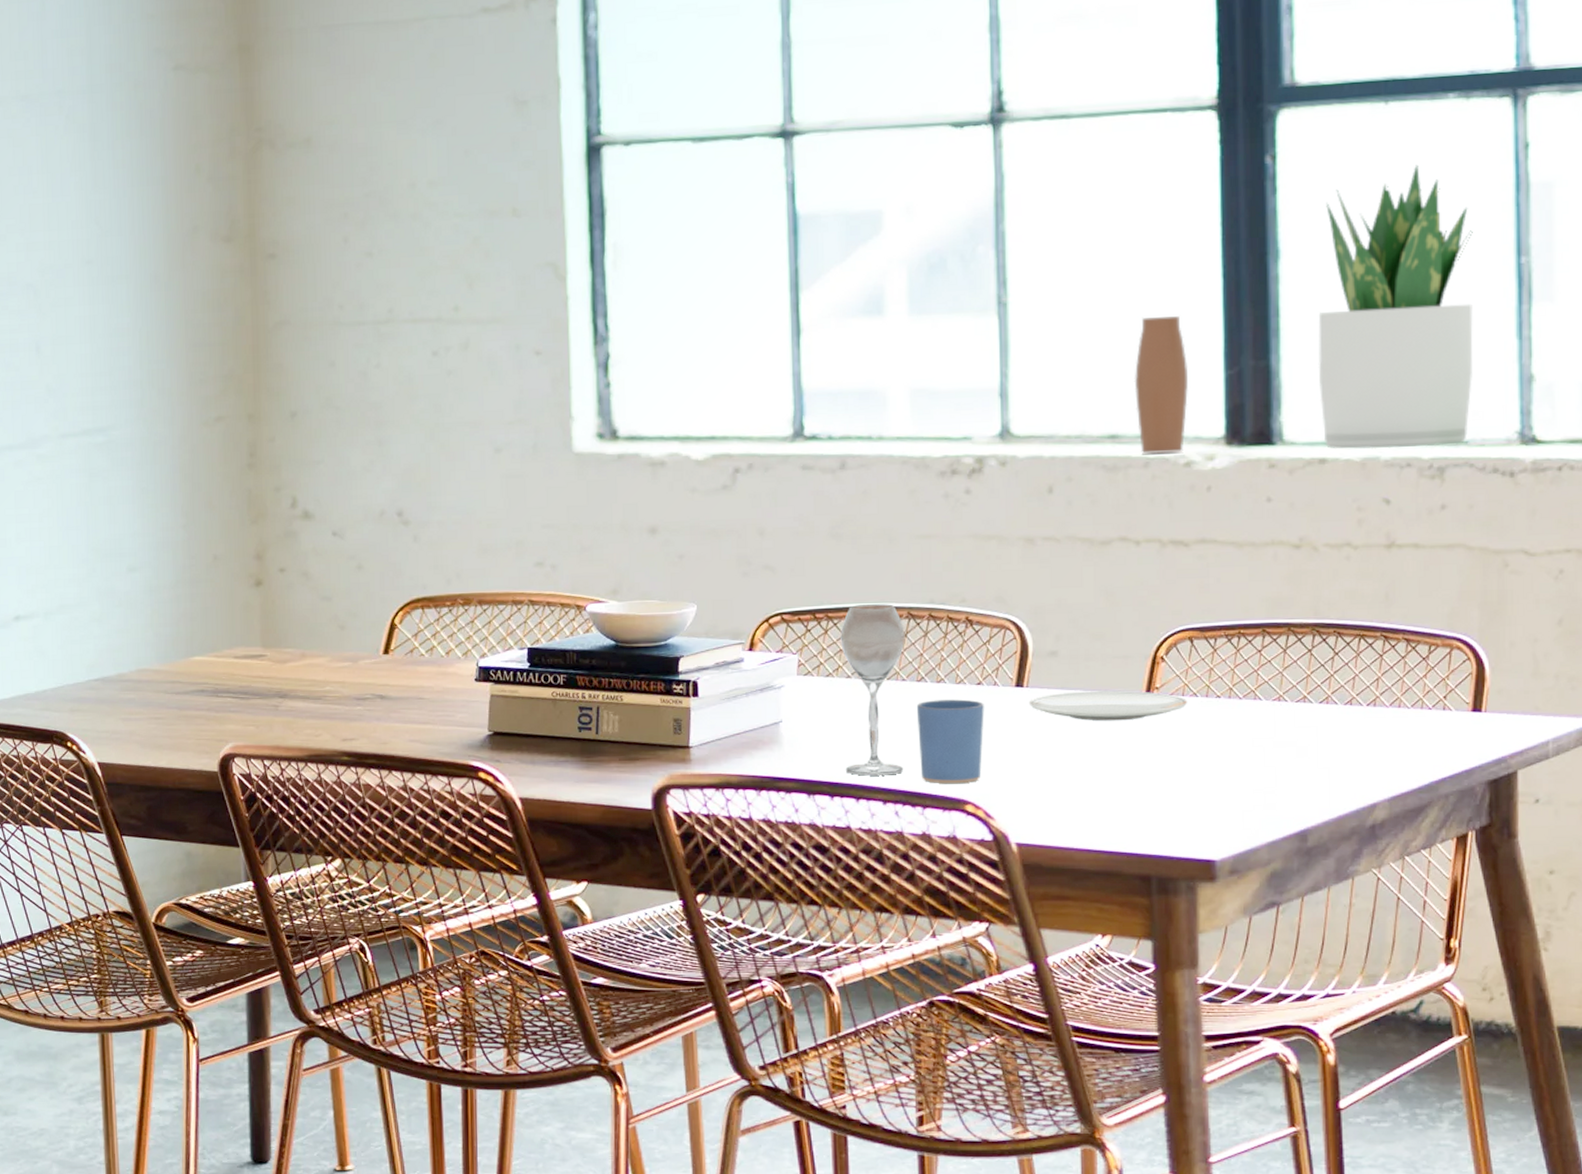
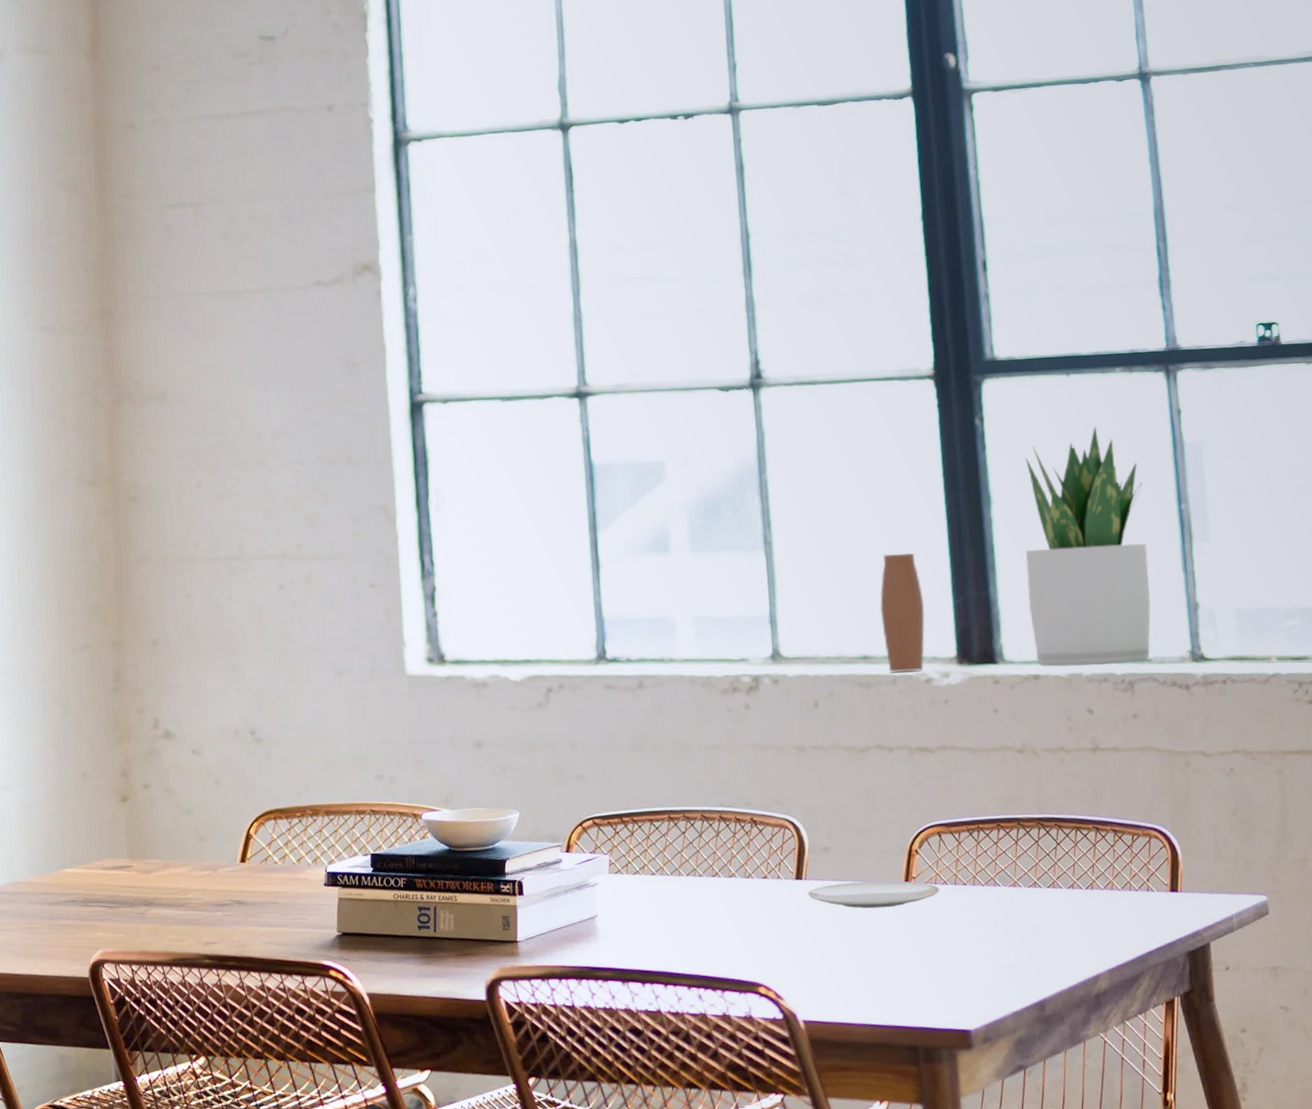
wineglass: present [840,604,905,776] -> none [644,808,704,964]
mug: present [916,699,984,784] -> none [712,892,771,969]

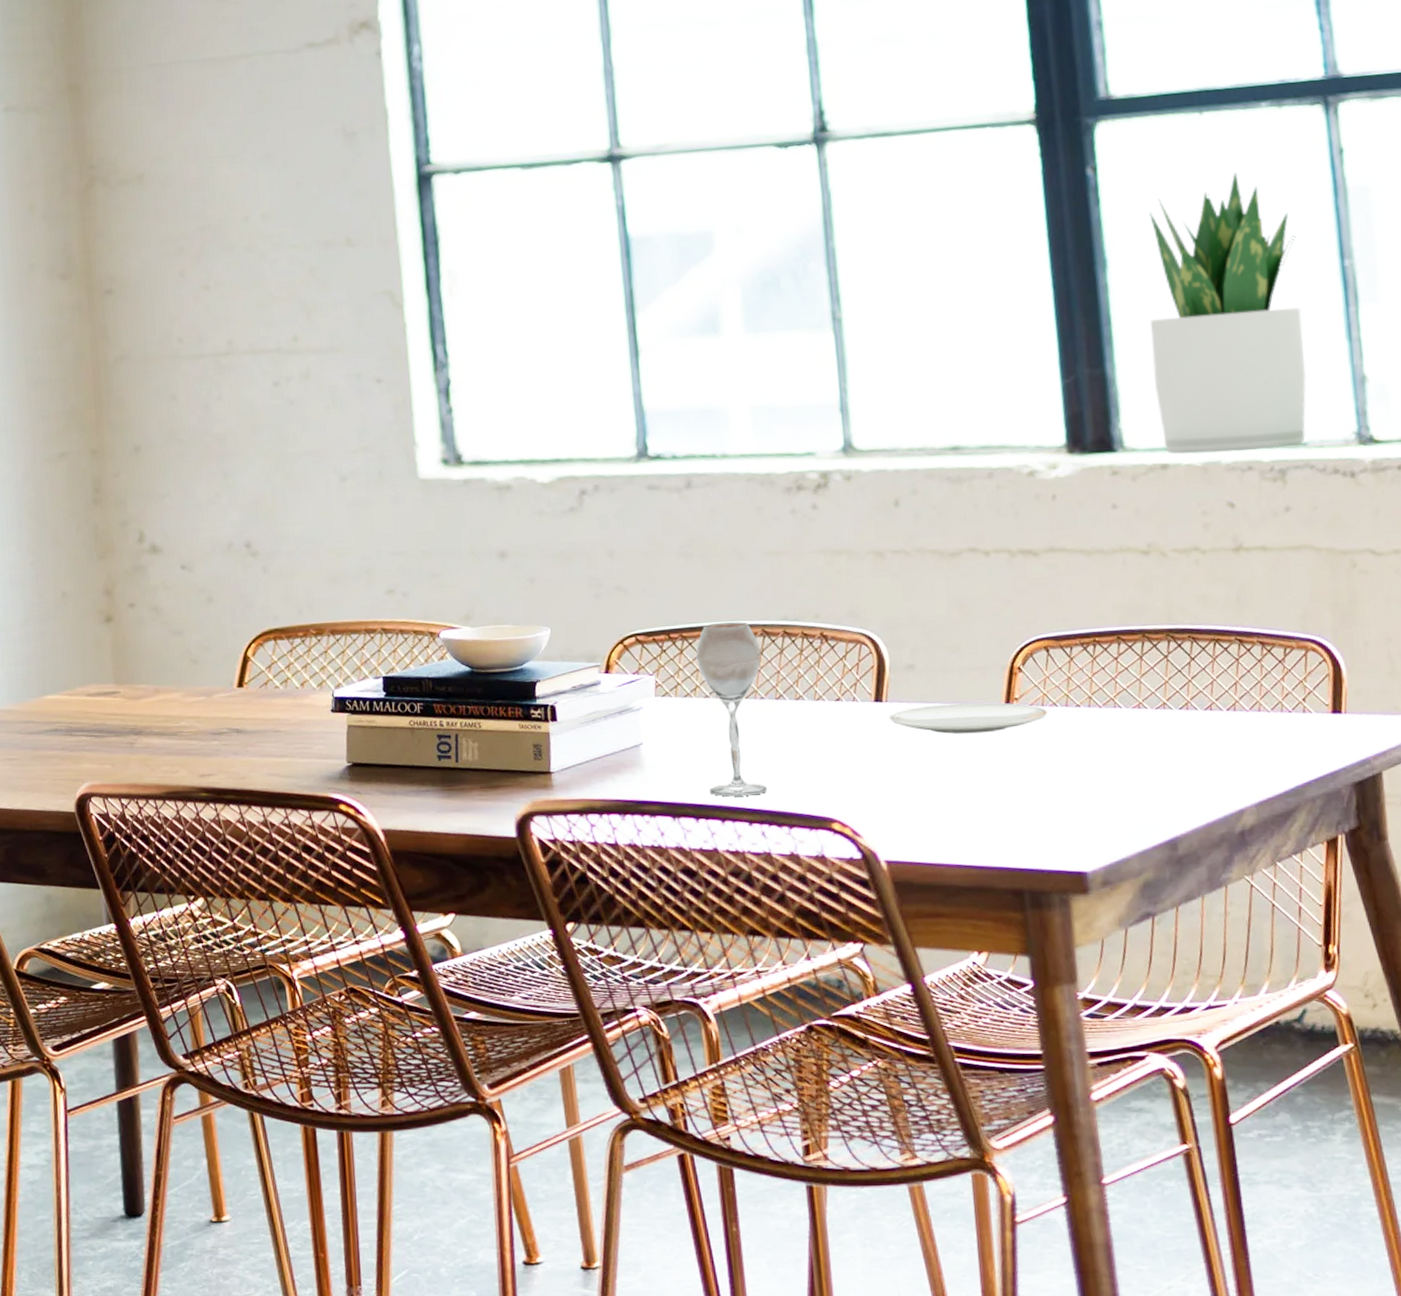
wineglass: none [644,808,704,964] -> present [696,622,767,797]
vase: present [879,553,925,672] -> none [972,327,1027,464]

